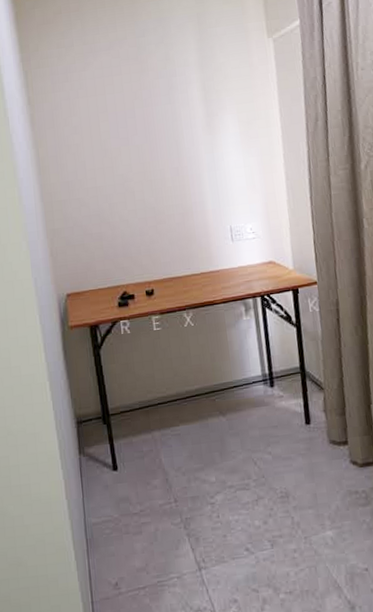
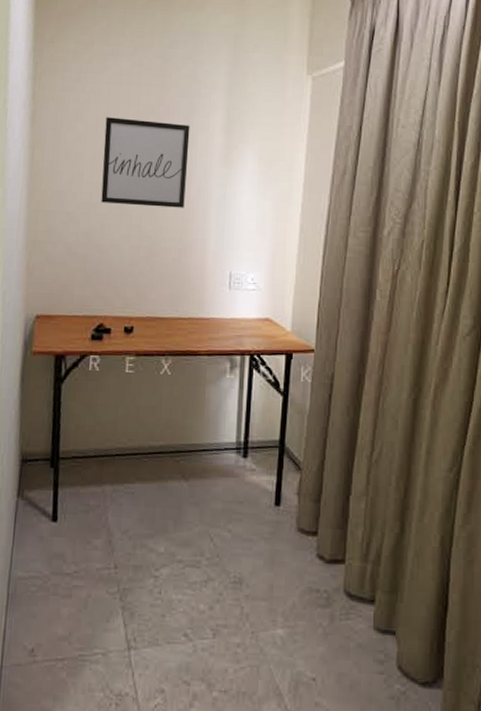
wall art: none [96,102,180,185] -> present [101,117,190,208]

